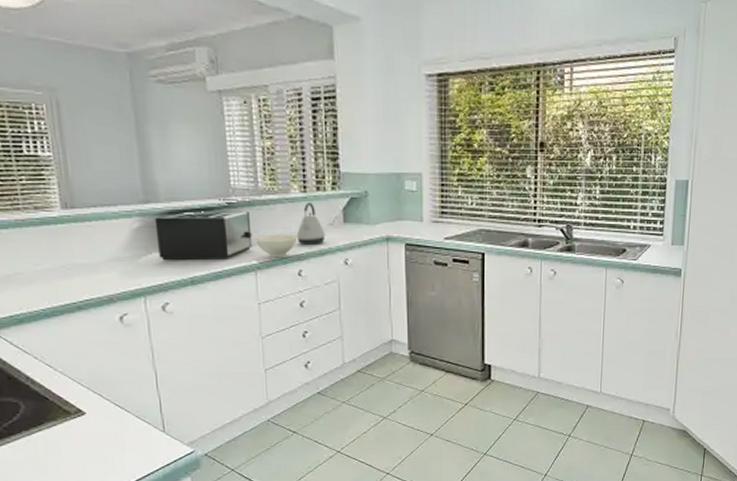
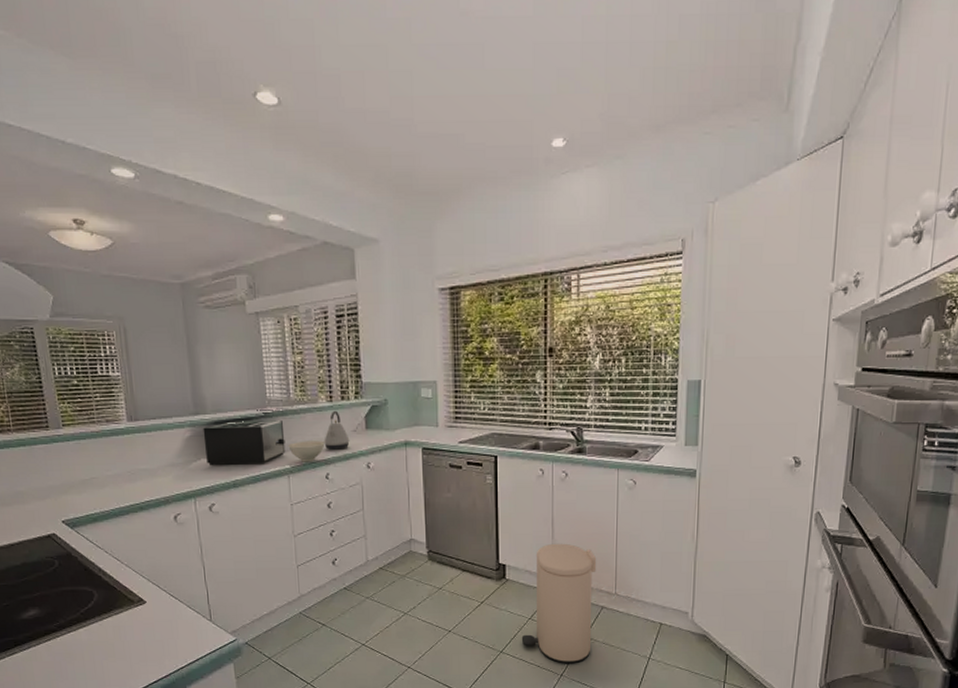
pedal bin: none [506,342,583,464] -> present [521,543,597,664]

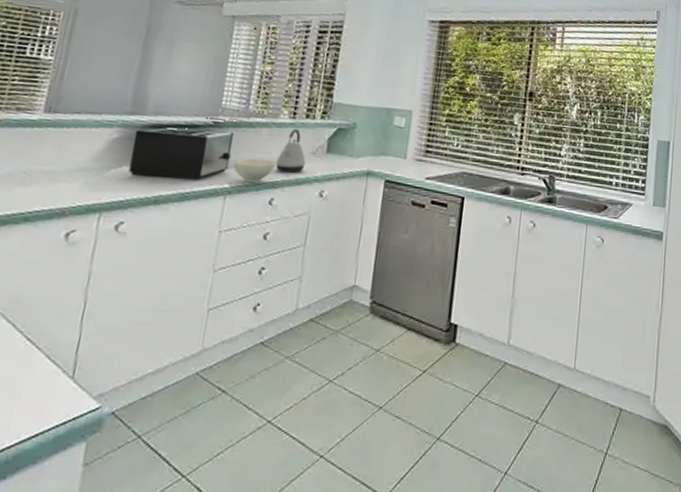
pedal bin: present [521,543,597,664] -> none [463,303,558,459]

